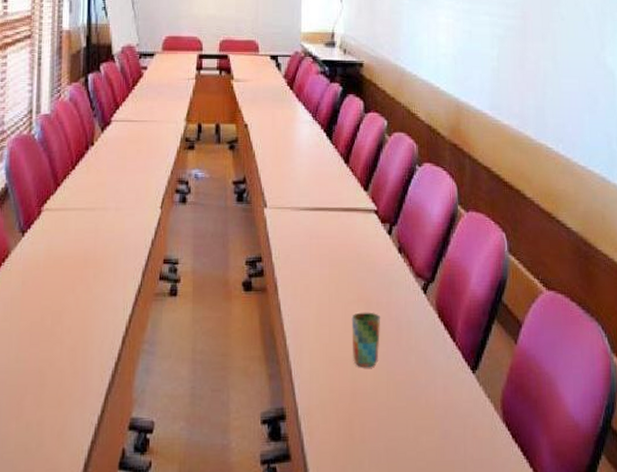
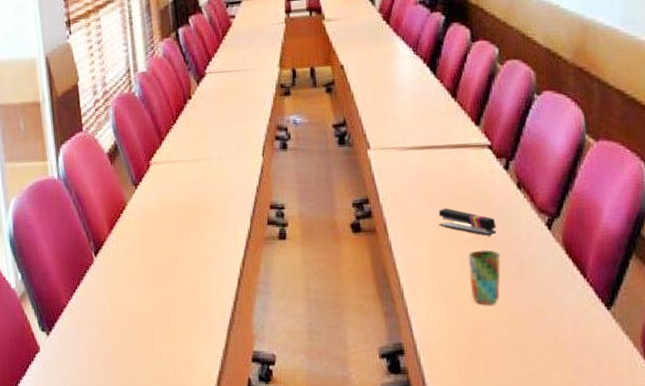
stapler: none [326,270,378,298] -> present [438,208,497,236]

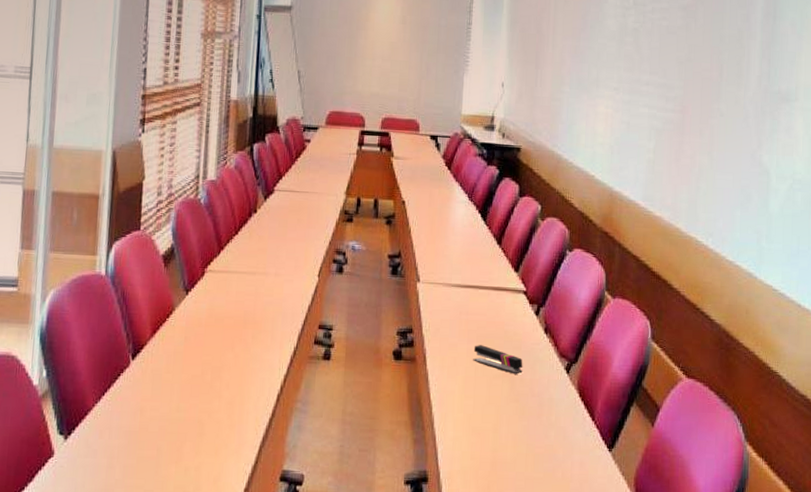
cup: present [468,250,501,304] -> none [495,387,524,439]

